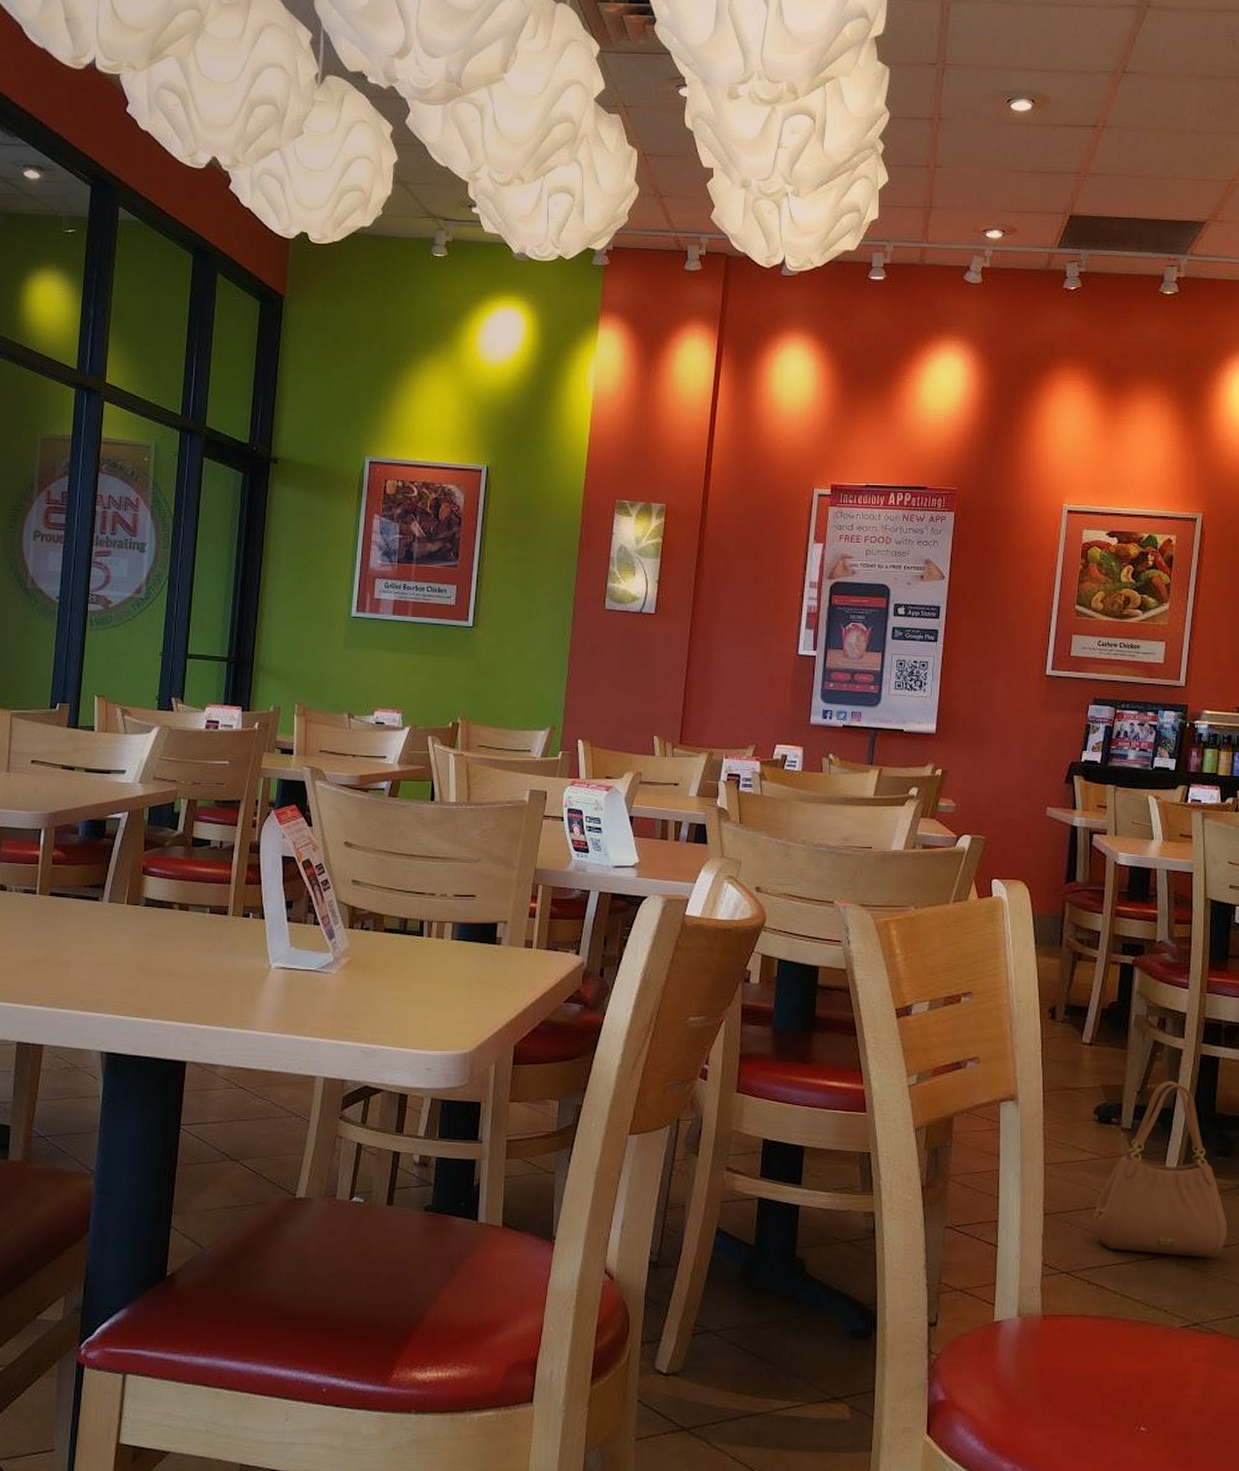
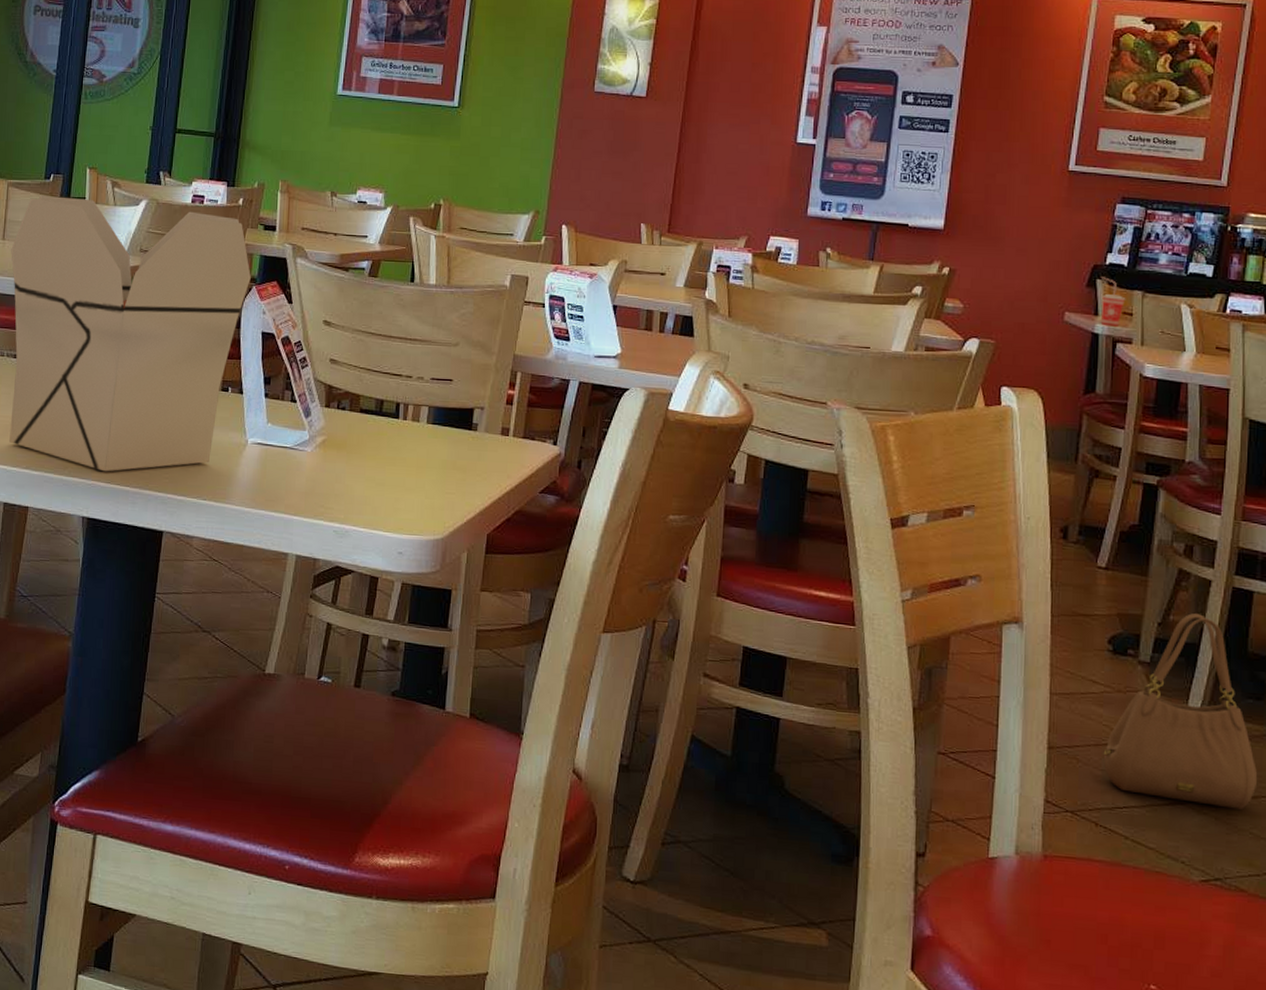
takeout container: none [16,724,269,1005] -> present [9,195,251,472]
beverage cup: none [1077,773,1100,819] -> present [1100,277,1126,327]

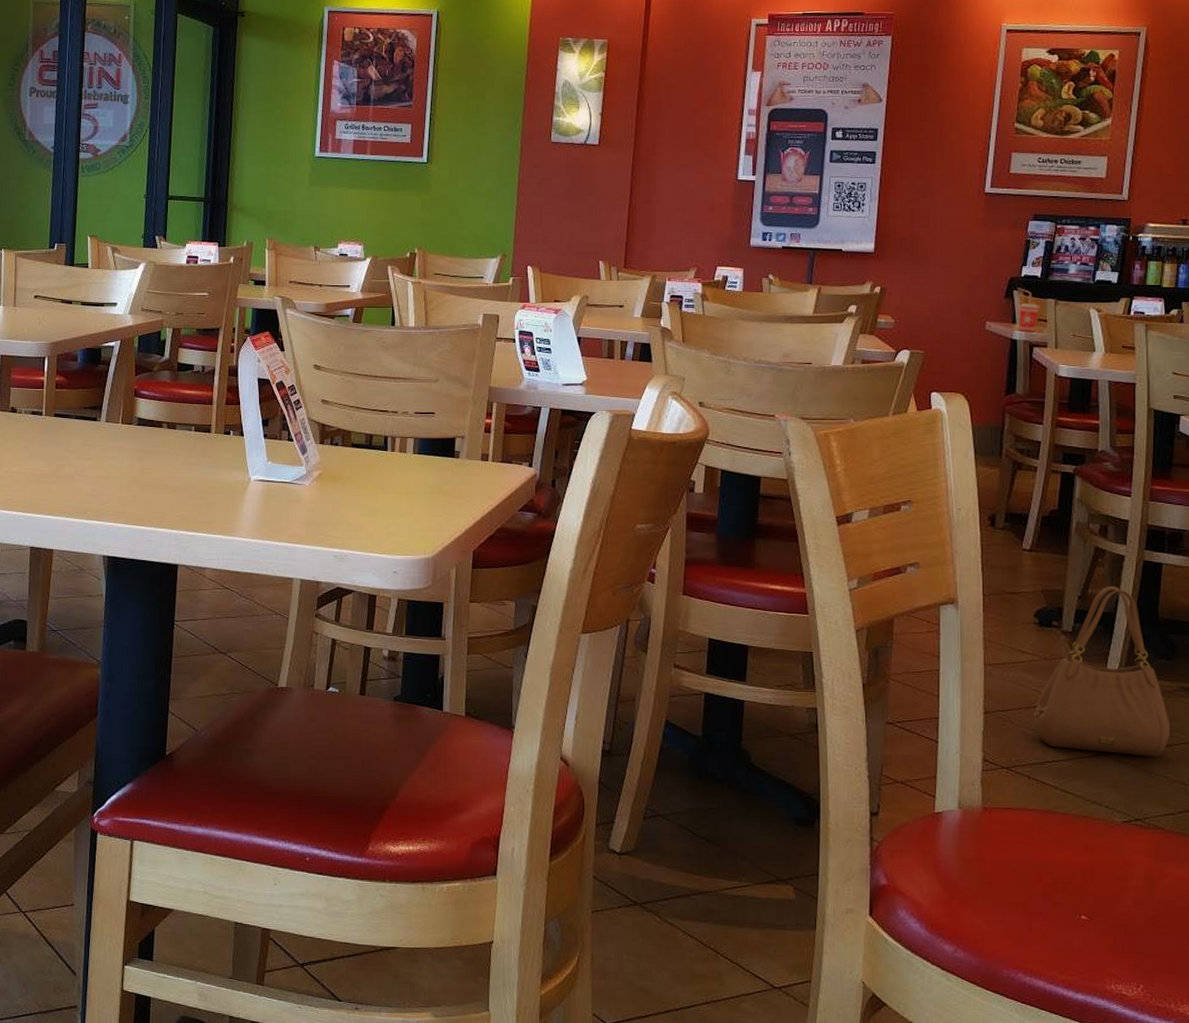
takeout container: present [9,195,251,472] -> none [22,263,245,514]

